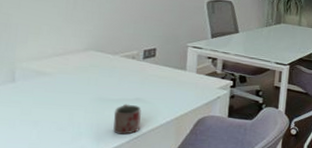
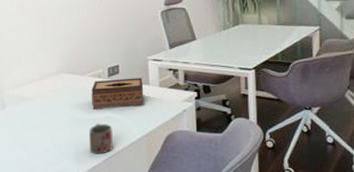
tissue box: none [121,61,180,91] -> present [91,78,144,109]

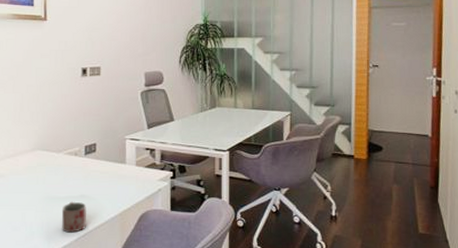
tissue box: present [91,78,144,109] -> none [66,156,120,187]

